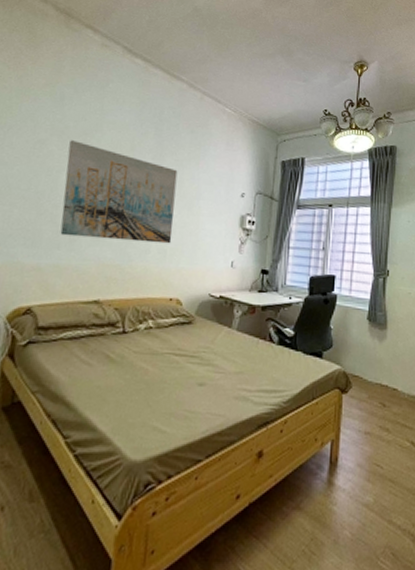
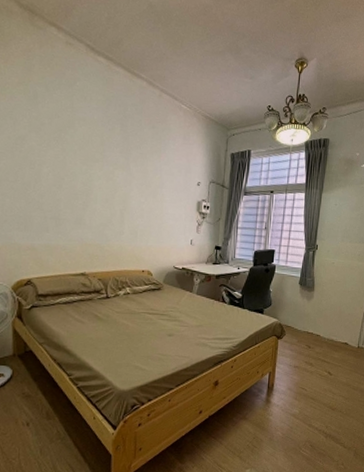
wall art: present [60,140,178,244] -> none [46,136,143,226]

